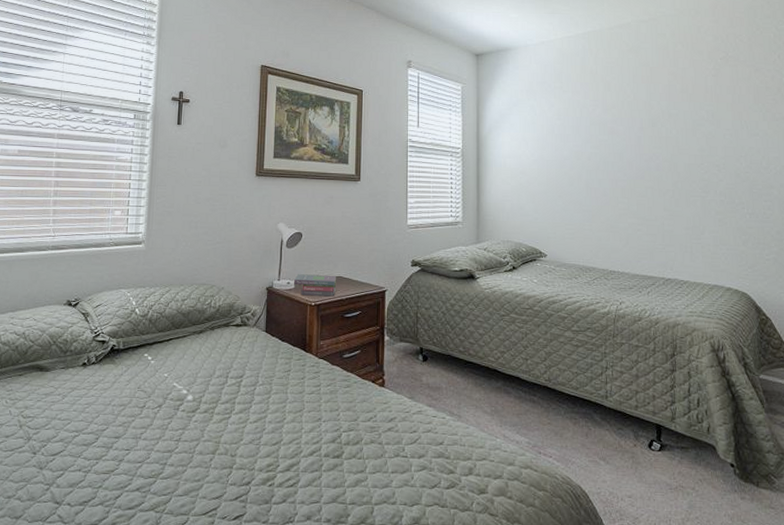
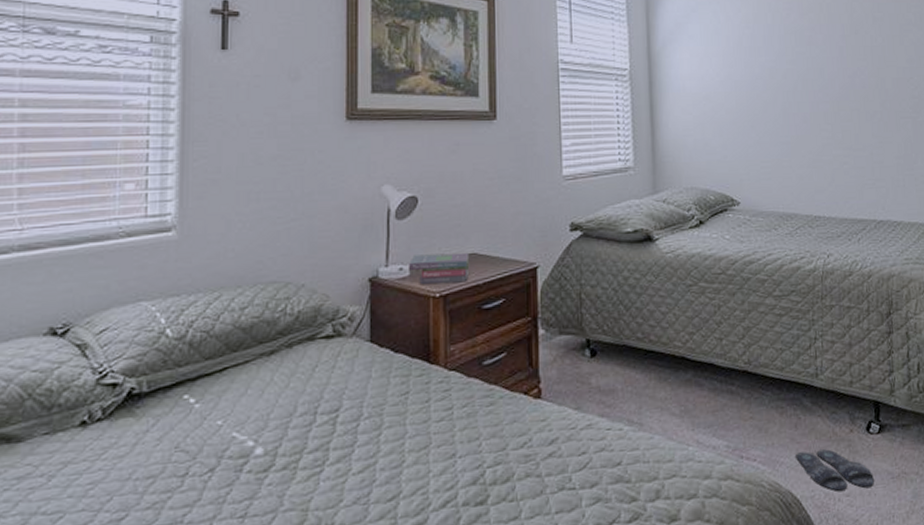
slippers: none [586,456,654,494] -> present [796,449,874,492]

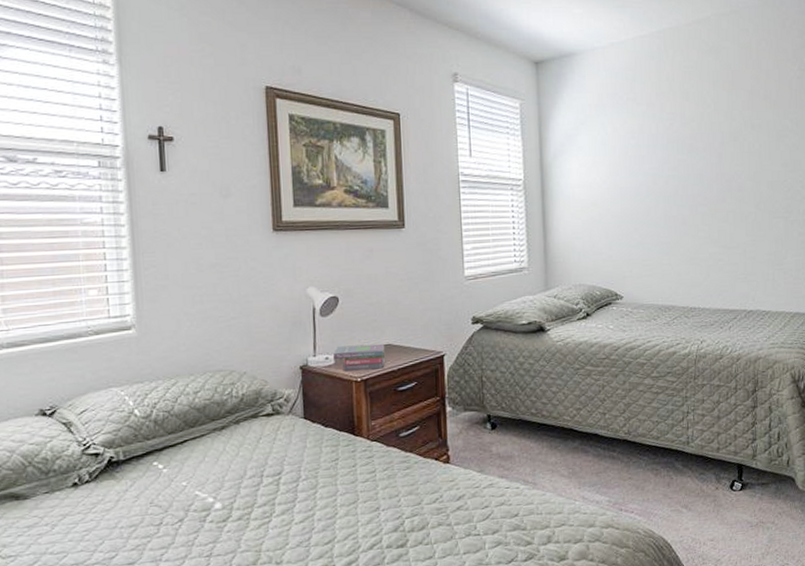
slippers: present [796,449,874,492] -> none [668,503,735,537]

